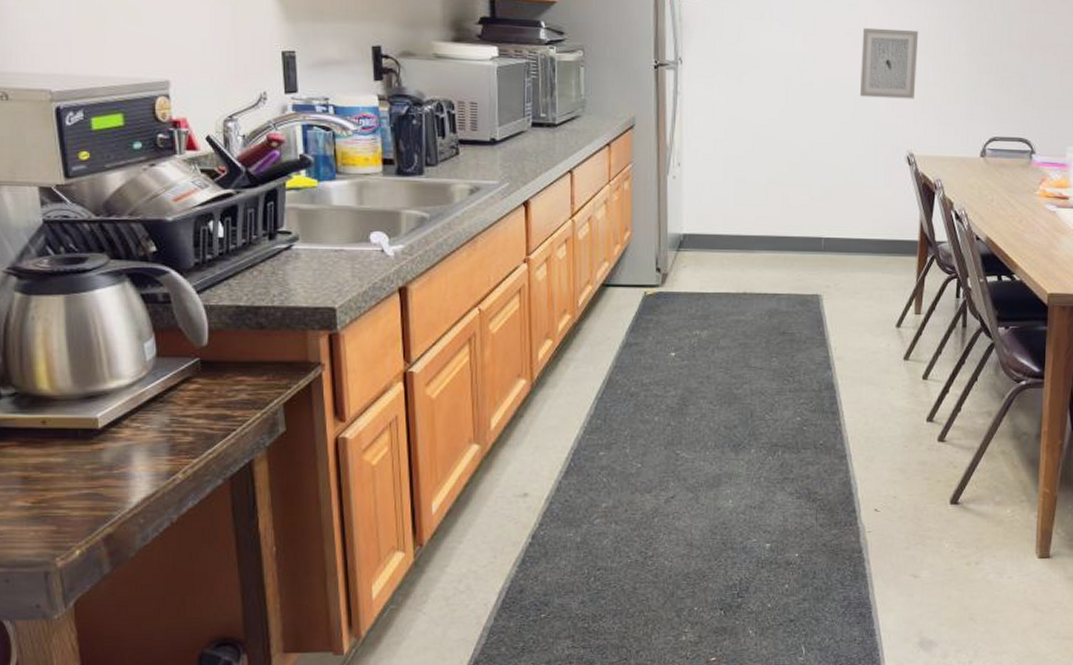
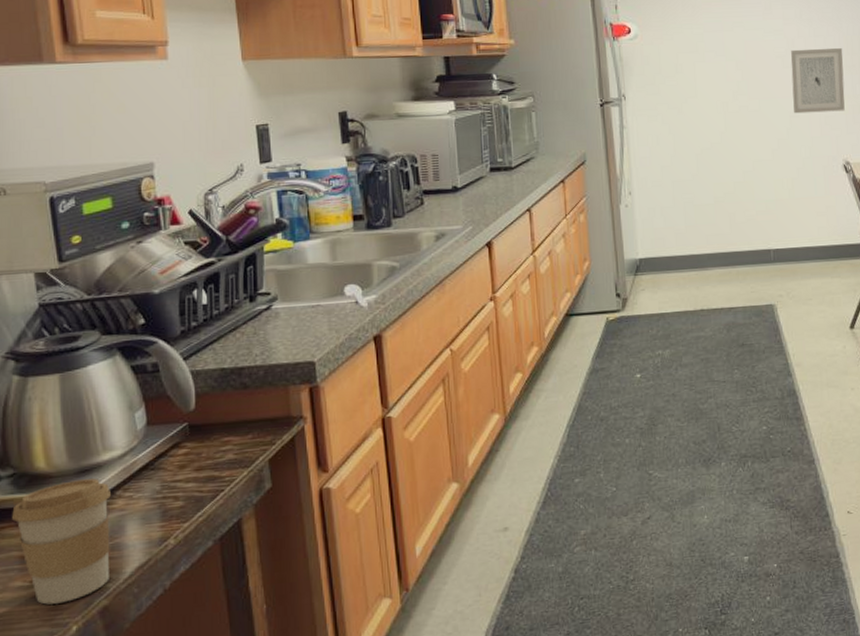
coffee cup: none [14,406,117,527] -> present [12,478,111,605]

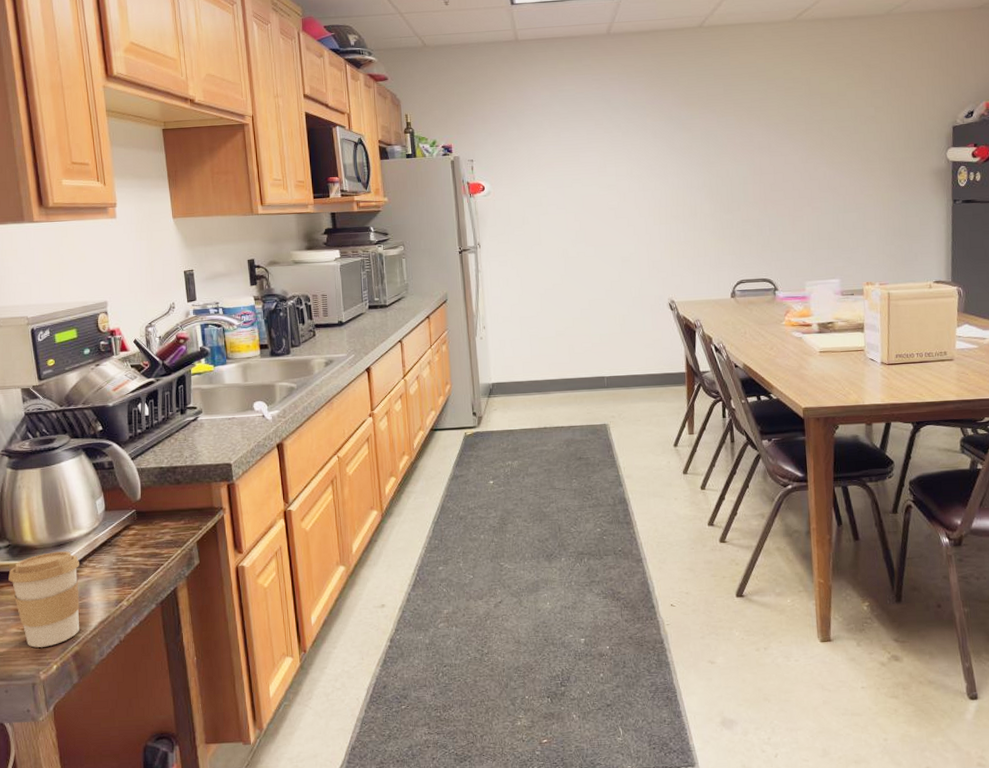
wall art: present [790,48,845,114] -> none [622,200,671,259]

